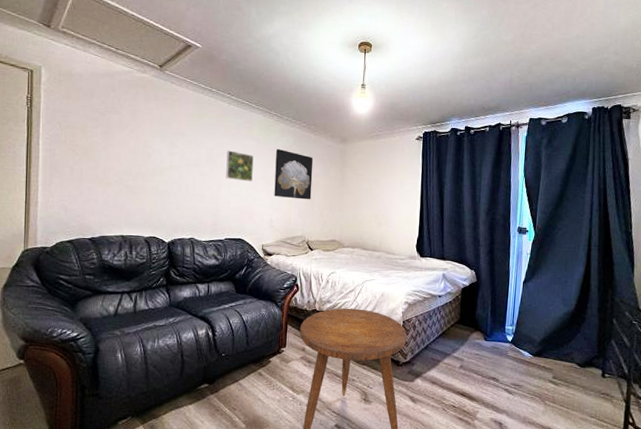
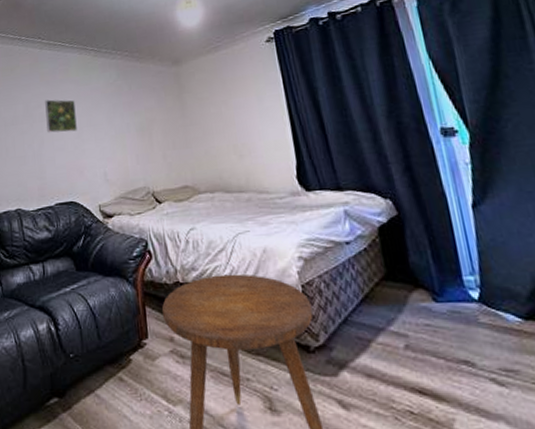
wall art: present [274,149,314,200] -> none [99,87,149,144]

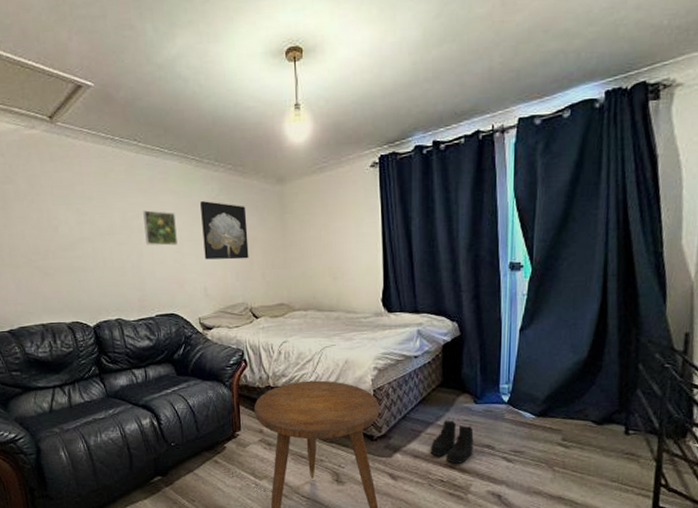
wall art: none [99,87,149,144] -> present [200,201,249,260]
boots: none [386,324,447,387] -> present [430,420,474,464]

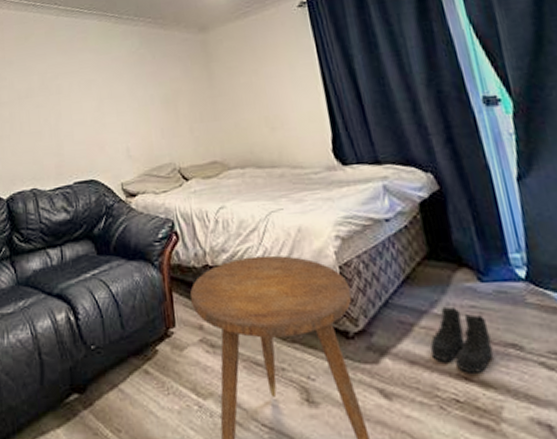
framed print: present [143,210,177,246] -> none [62,70,97,106]
wall art: present [200,201,249,260] -> none [120,56,174,117]

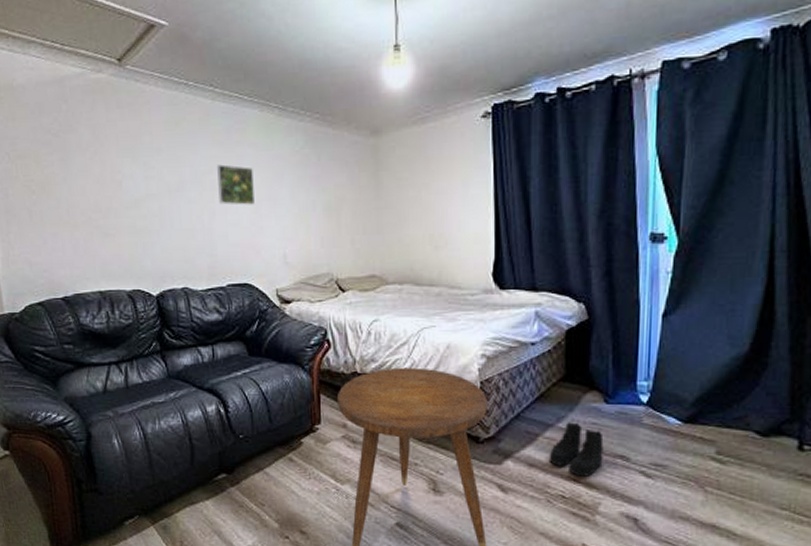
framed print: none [62,70,97,106] -> present [217,164,255,205]

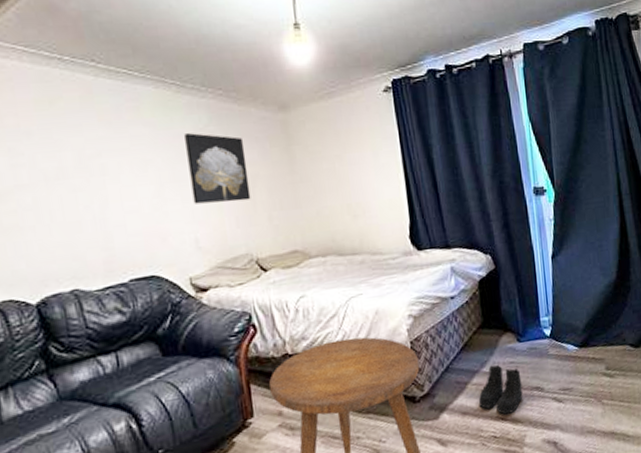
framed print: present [217,164,255,205] -> none [106,146,156,191]
wall art: none [282,155,337,223] -> present [184,133,251,204]

